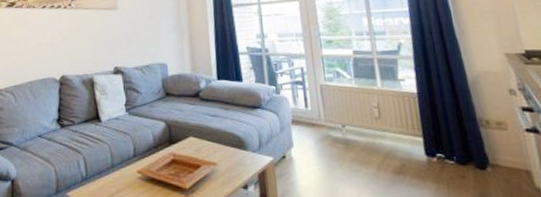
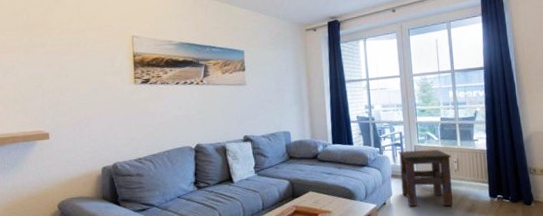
side table: none [299,90,375,165] -> present [398,149,453,207]

